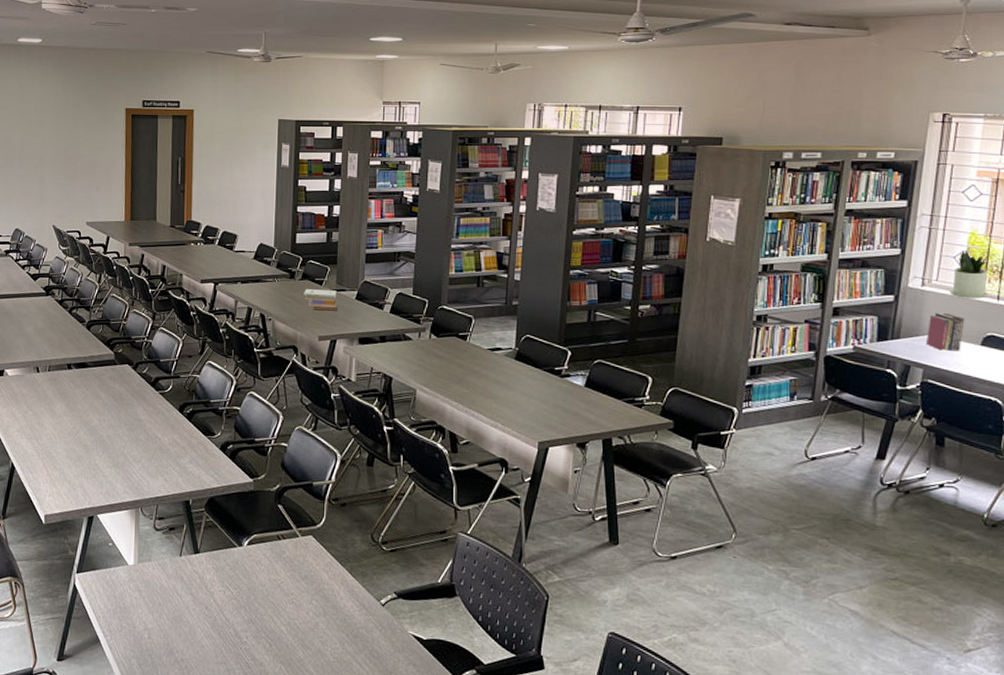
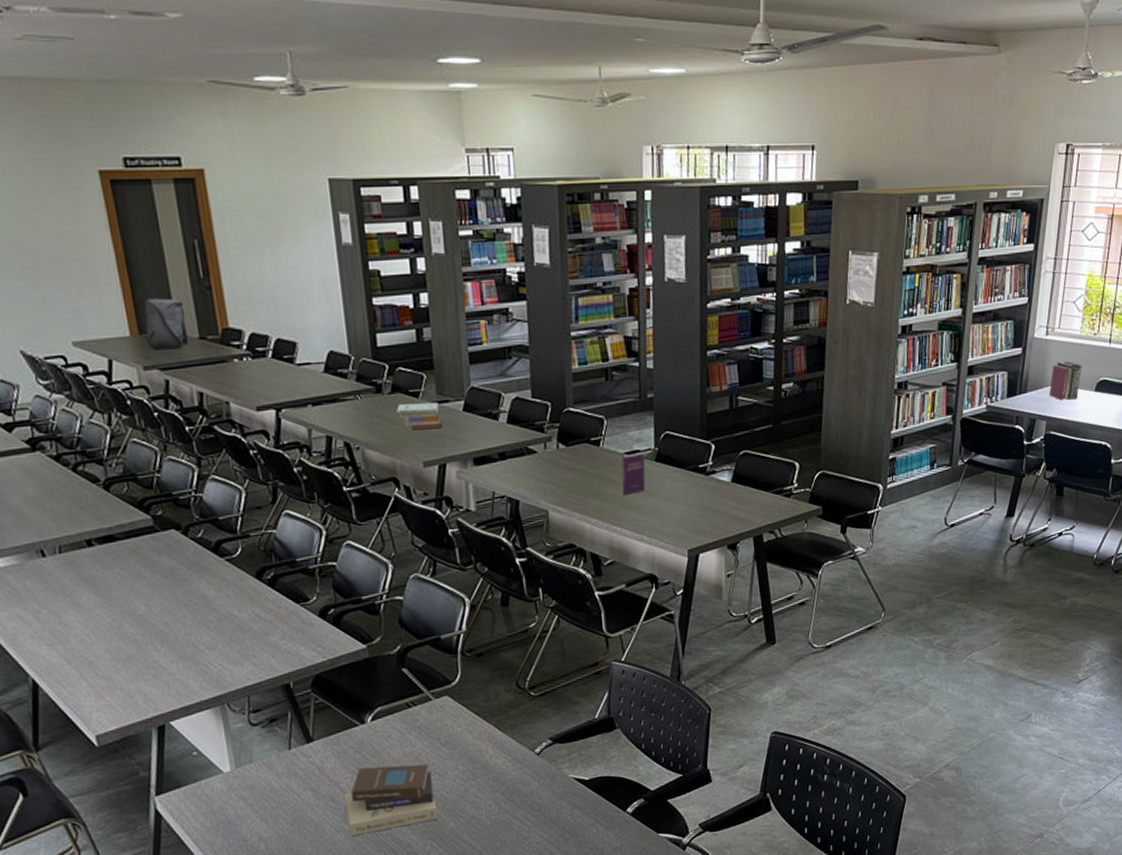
backpack: none [134,196,164,233] -> present [144,298,190,350]
books: none [215,584,290,646] -> present [344,764,439,836]
book: none [483,350,506,385] -> present [621,452,646,495]
planter: present [949,250,989,299] -> none [1070,293,1102,345]

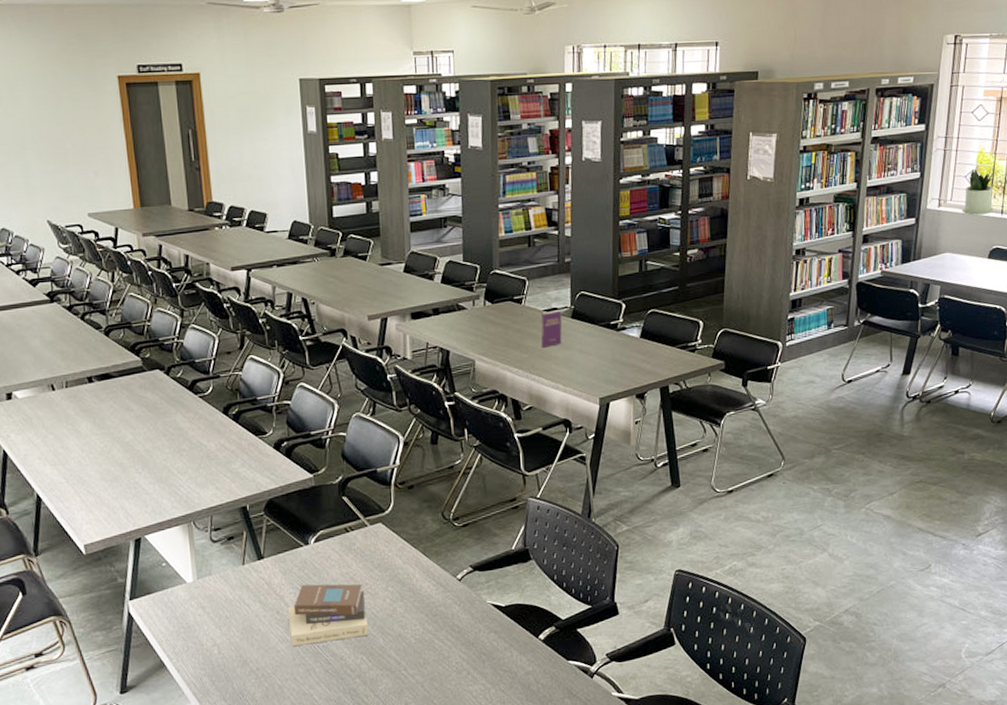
backpack: present [144,298,190,350] -> none [145,177,180,220]
books: present [396,402,442,430] -> none [347,265,385,289]
books: present [1049,361,1082,401] -> none [942,230,975,267]
planter: none [1070,293,1102,345] -> present [962,168,994,215]

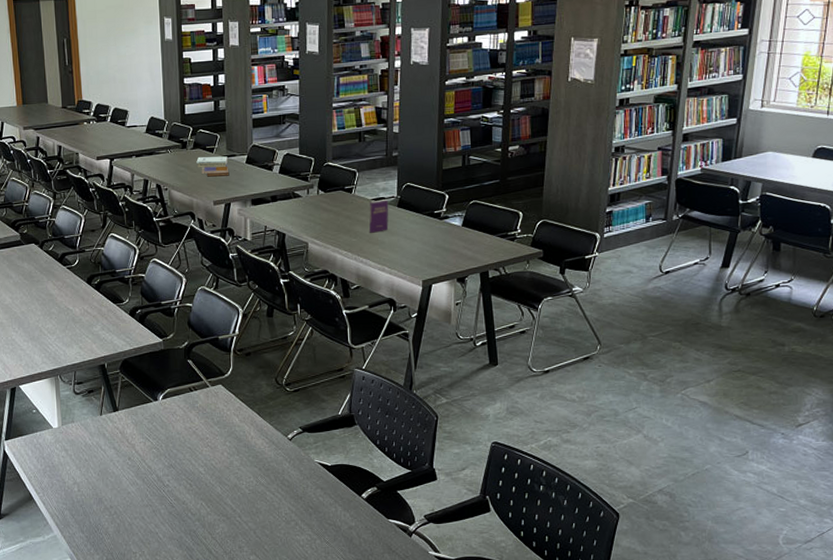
books: present [288,584,369,646] -> none [138,435,208,489]
books: none [347,265,385,289] -> present [196,156,230,177]
planter: present [962,168,994,215] -> none [785,70,820,116]

